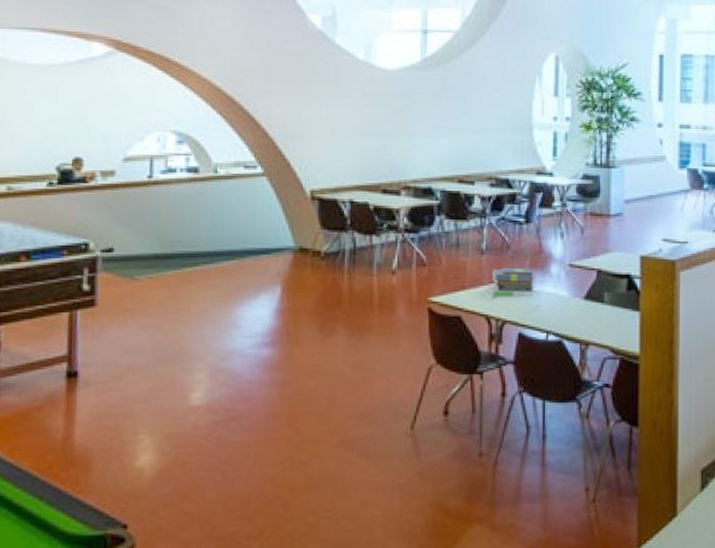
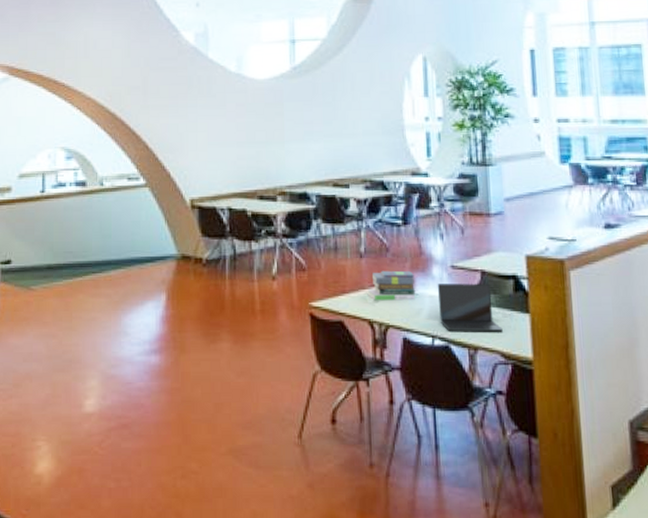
laptop: none [554,281,614,328] -> present [437,283,503,332]

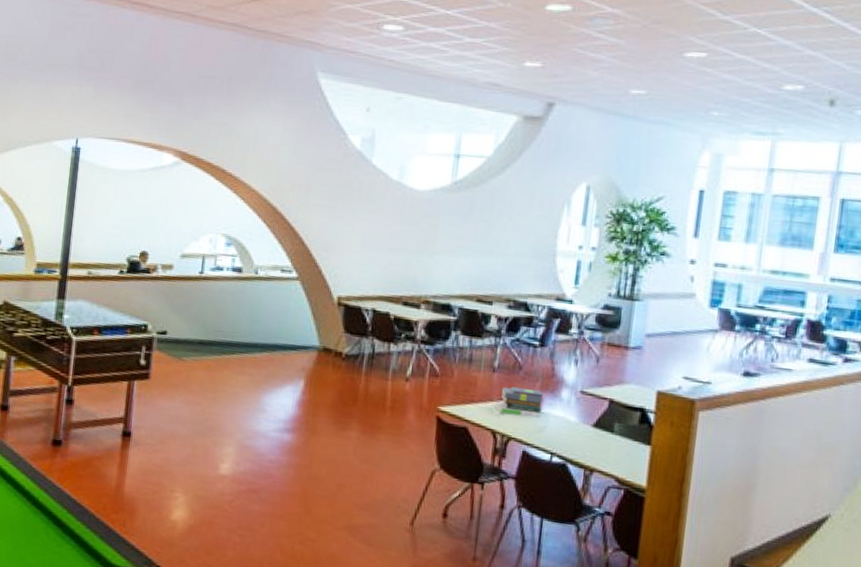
laptop: present [437,283,503,332] -> none [561,406,621,459]

